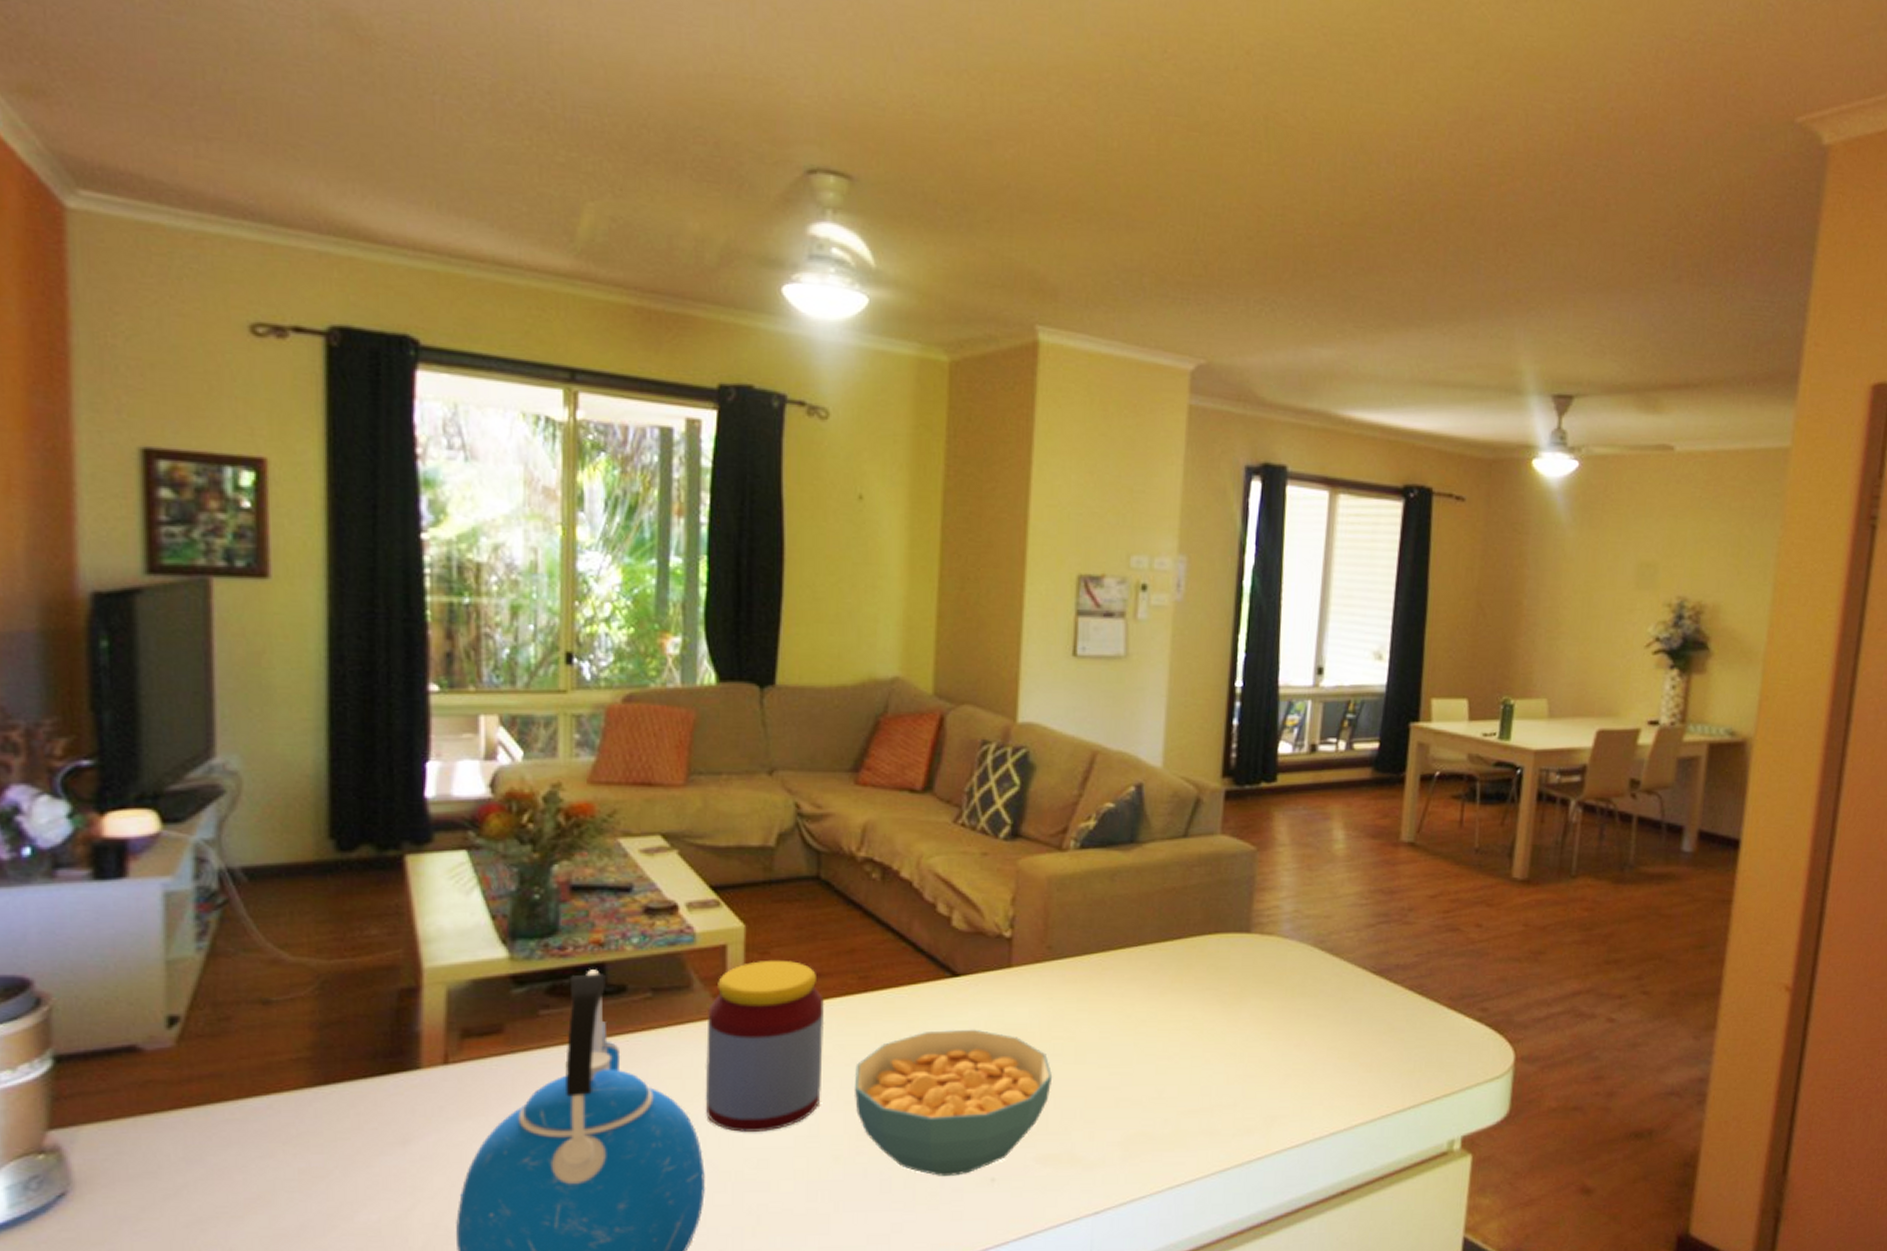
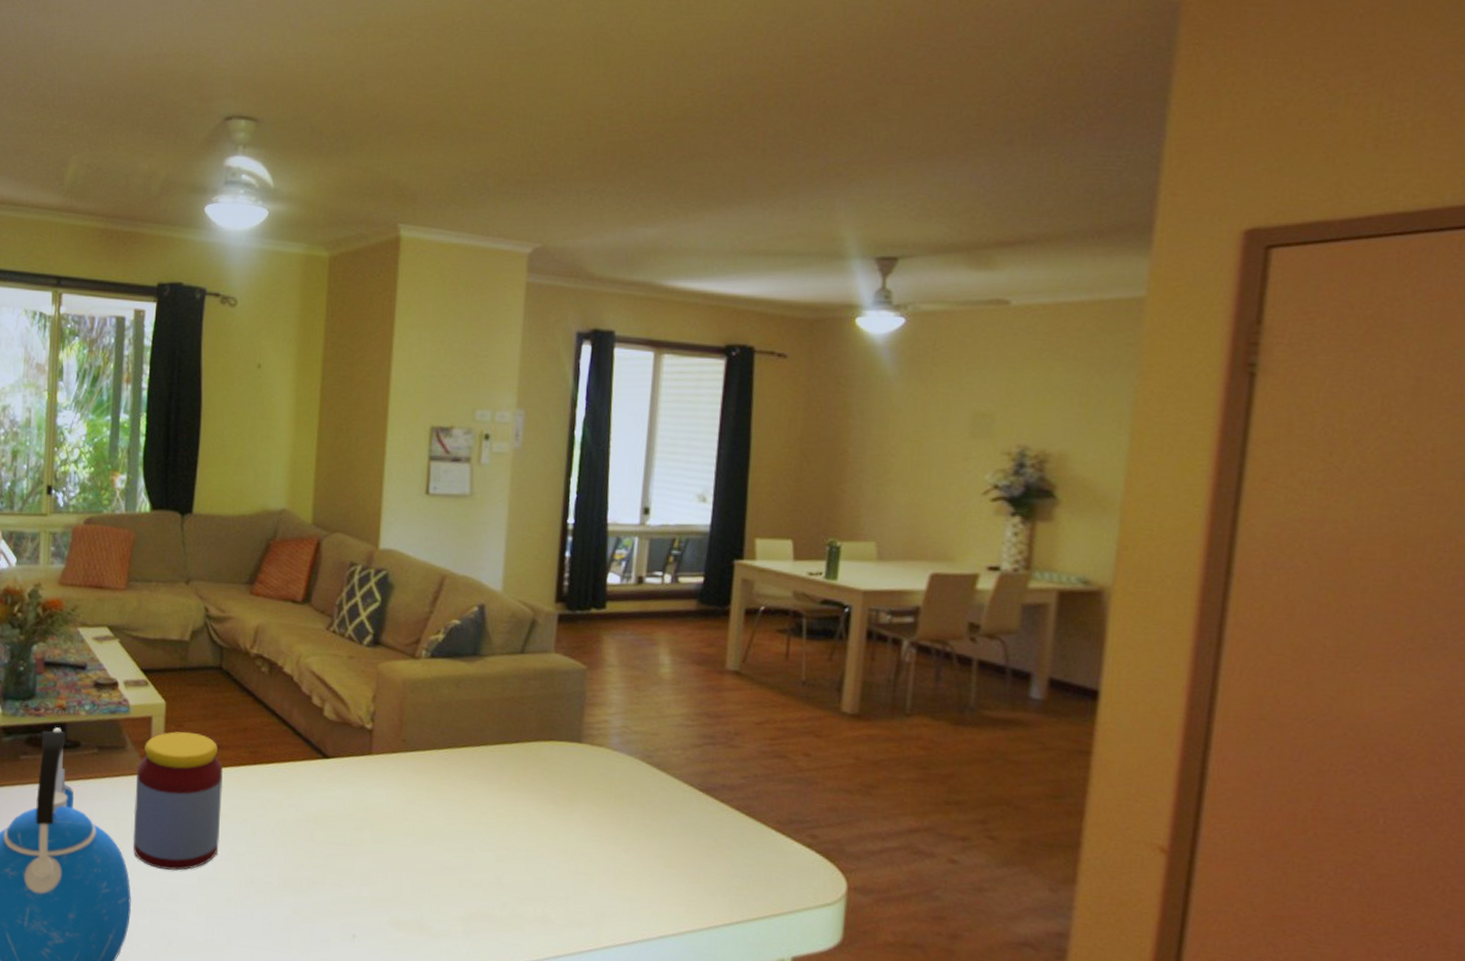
cereal bowl: present [854,1029,1053,1176] -> none [244,802,406,928]

